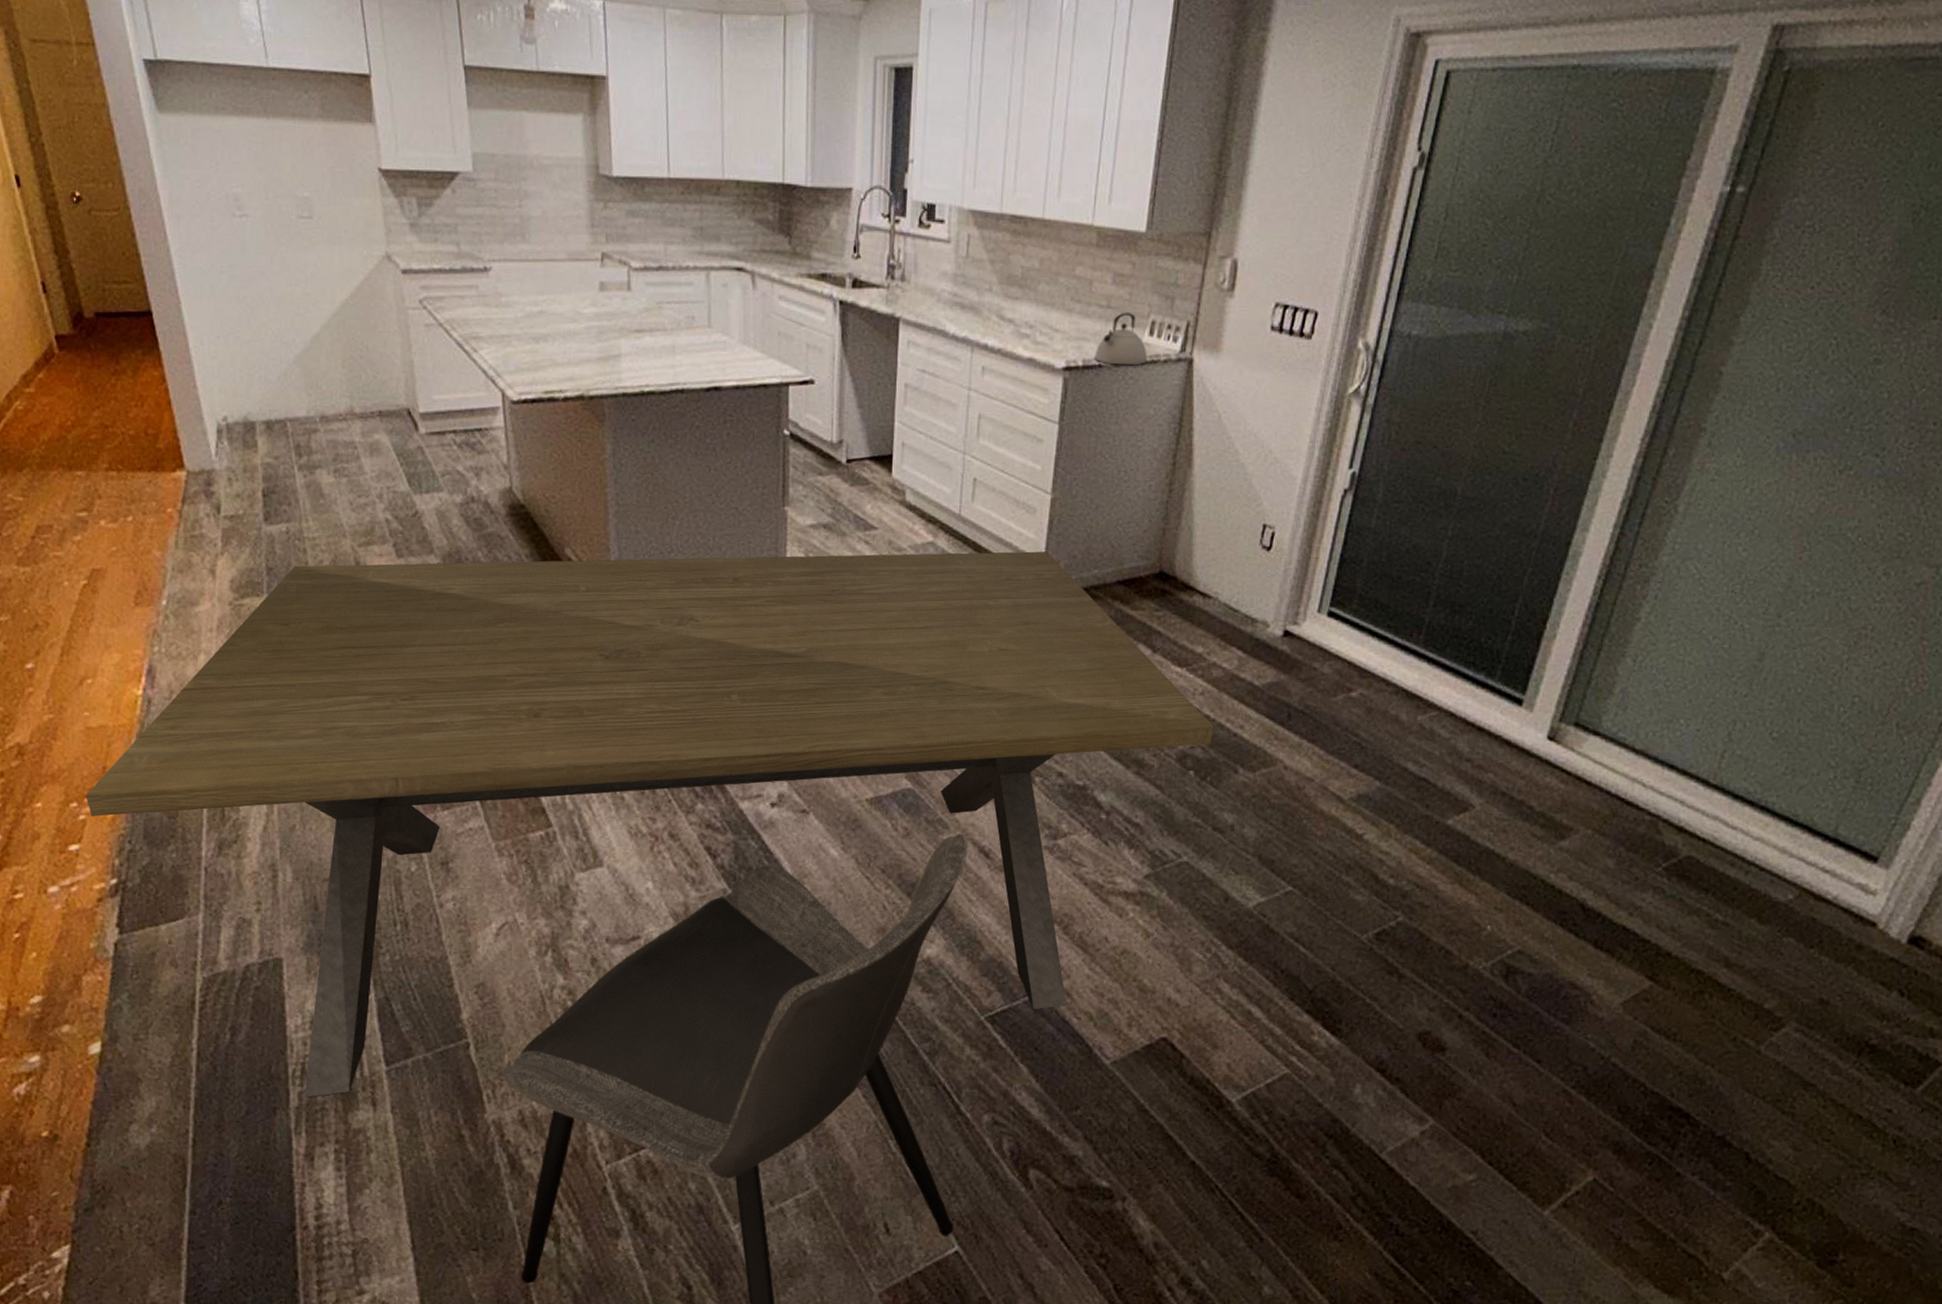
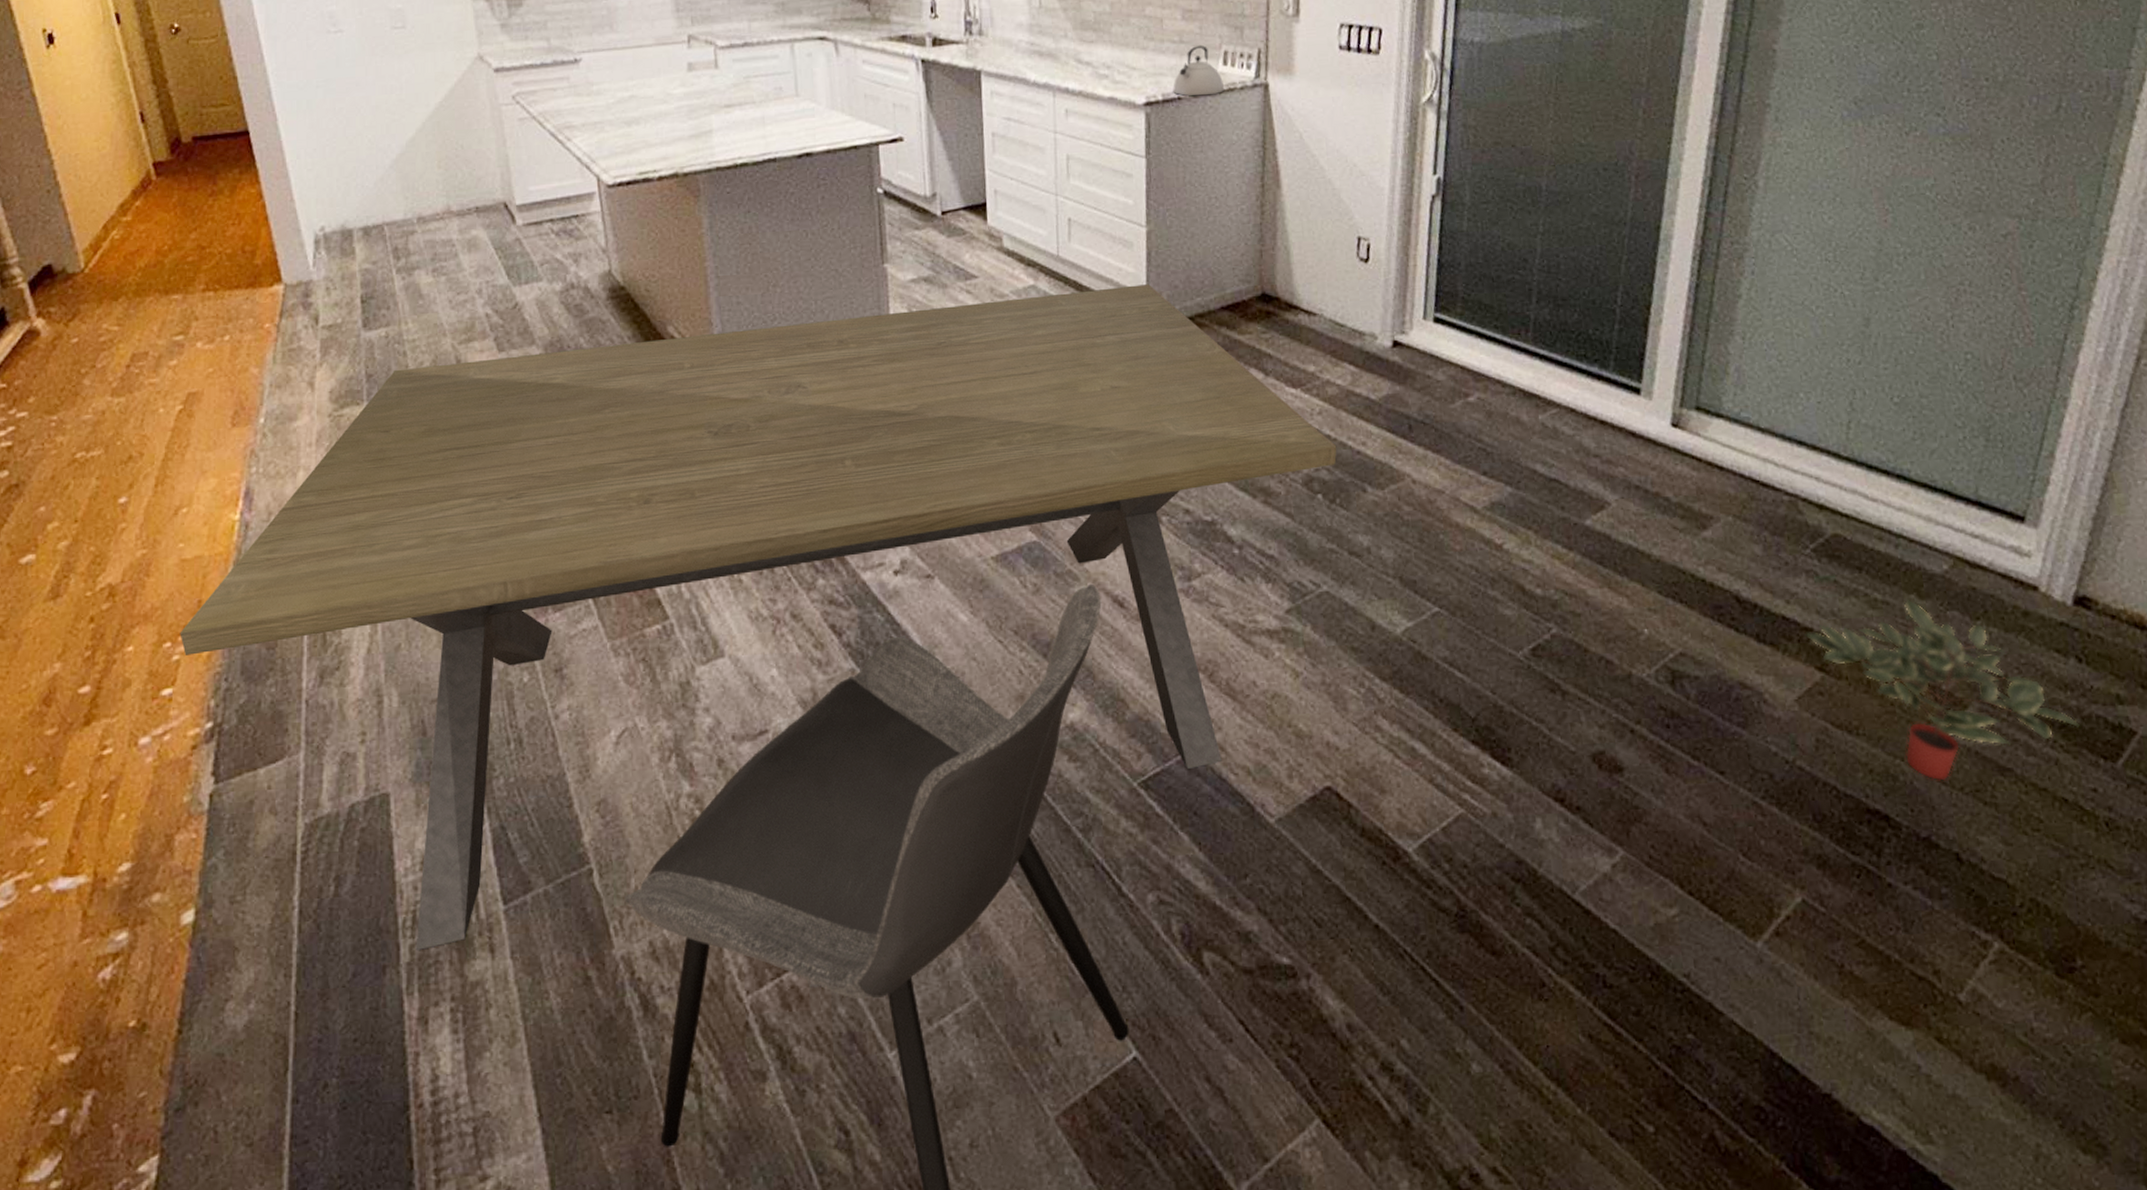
potted plant: none [1641,923,1889,1089] -> present [1804,600,2080,781]

